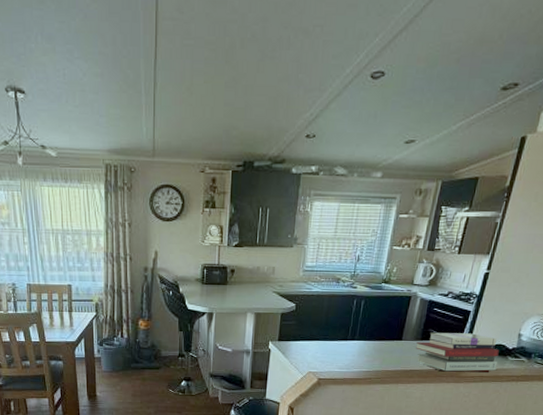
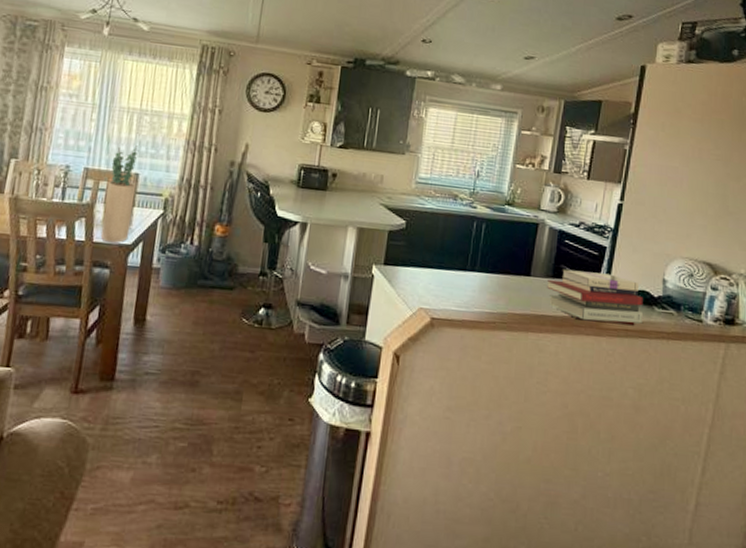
vase: none [48,261,73,342] -> present [100,145,139,244]

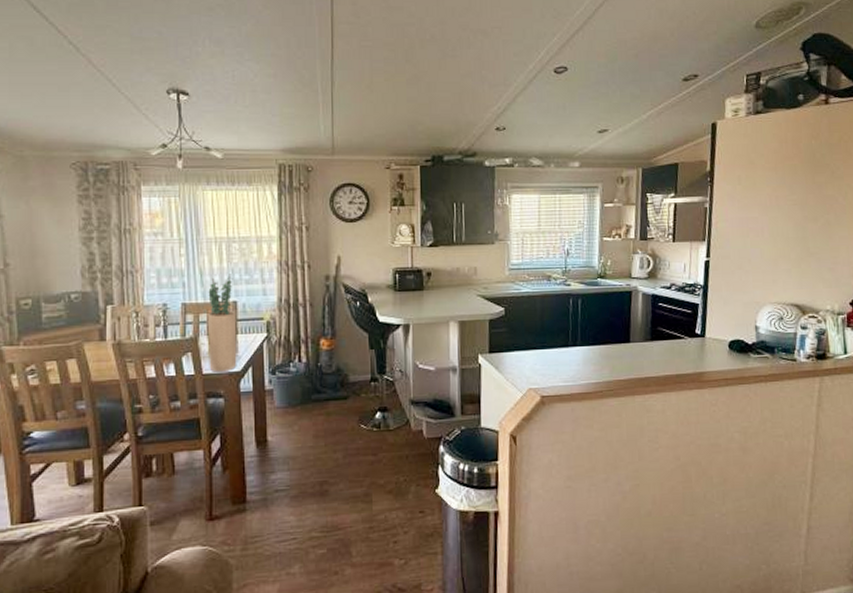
books: present [546,269,643,326] -> none [645,329,740,377]

